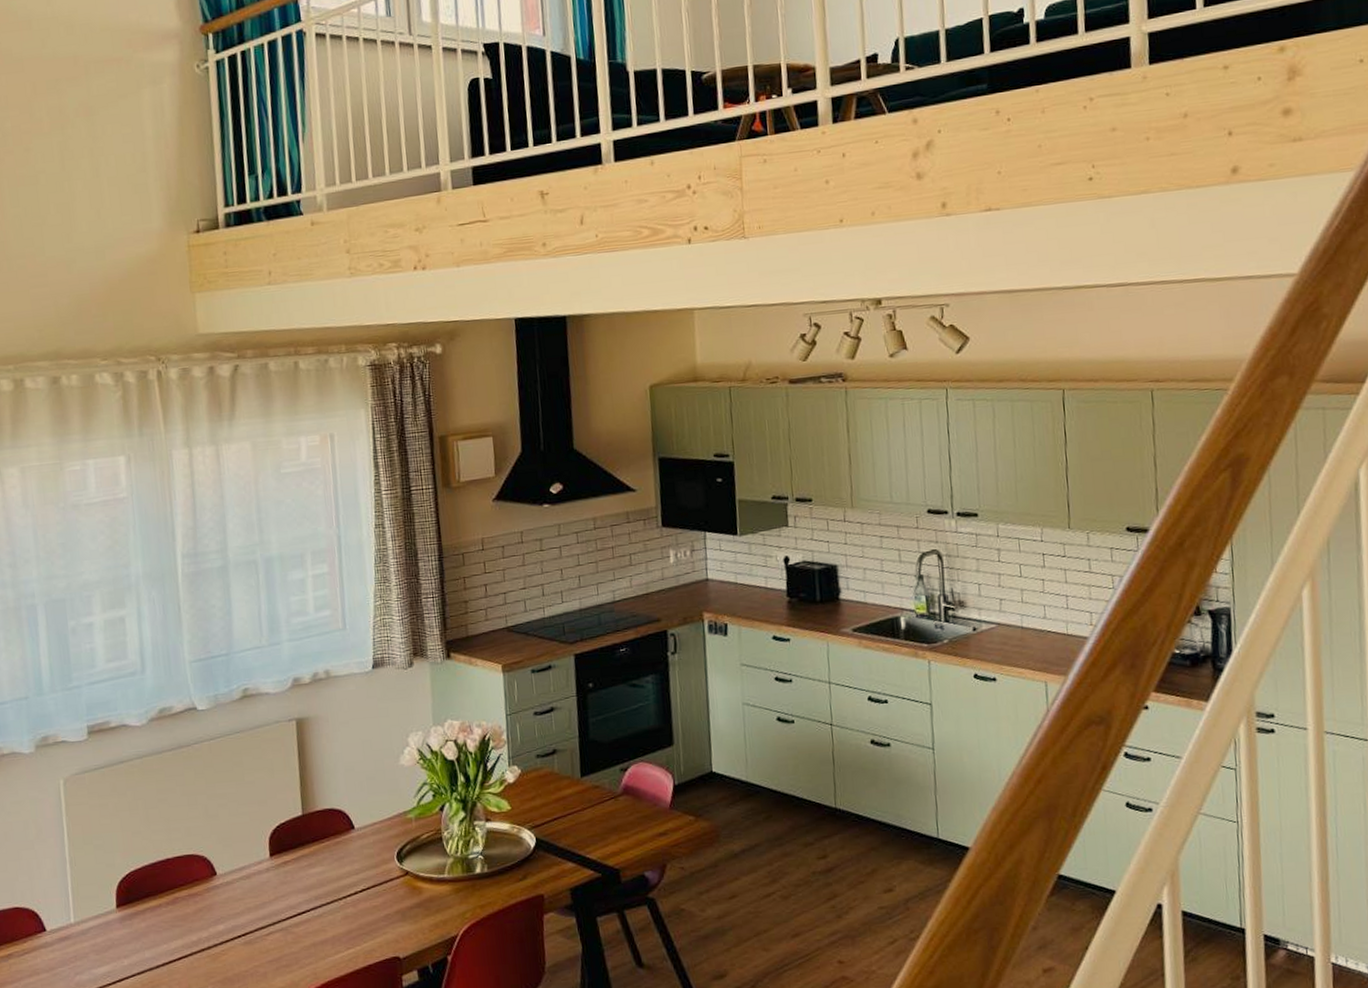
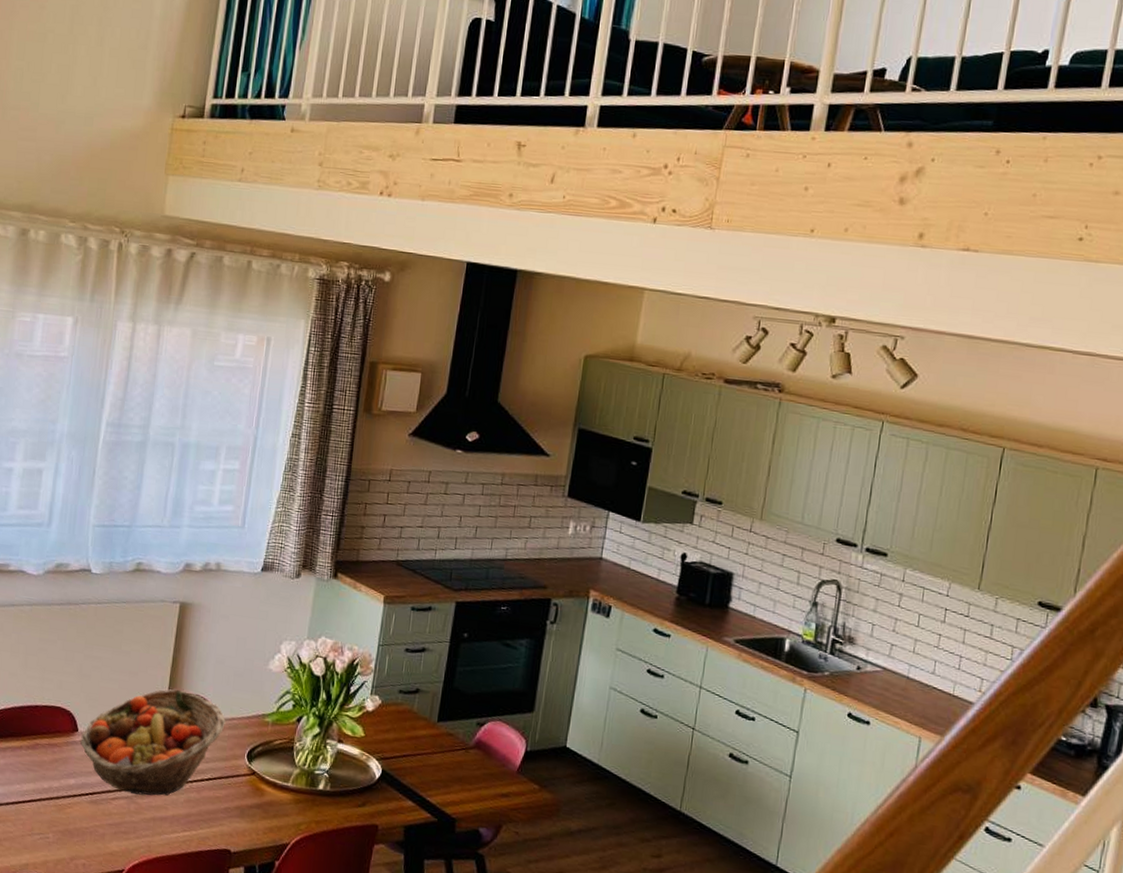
fruit basket: none [221,807,368,925] -> present [80,689,226,796]

